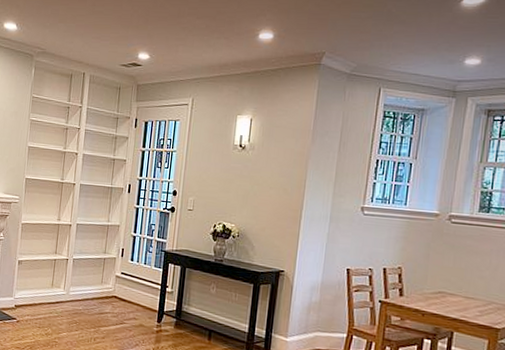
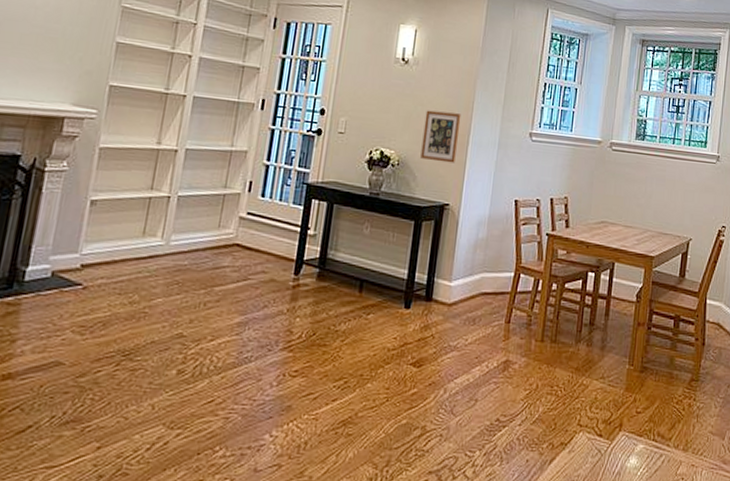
picture frame: none [257,189,294,235] -> present [420,110,462,163]

